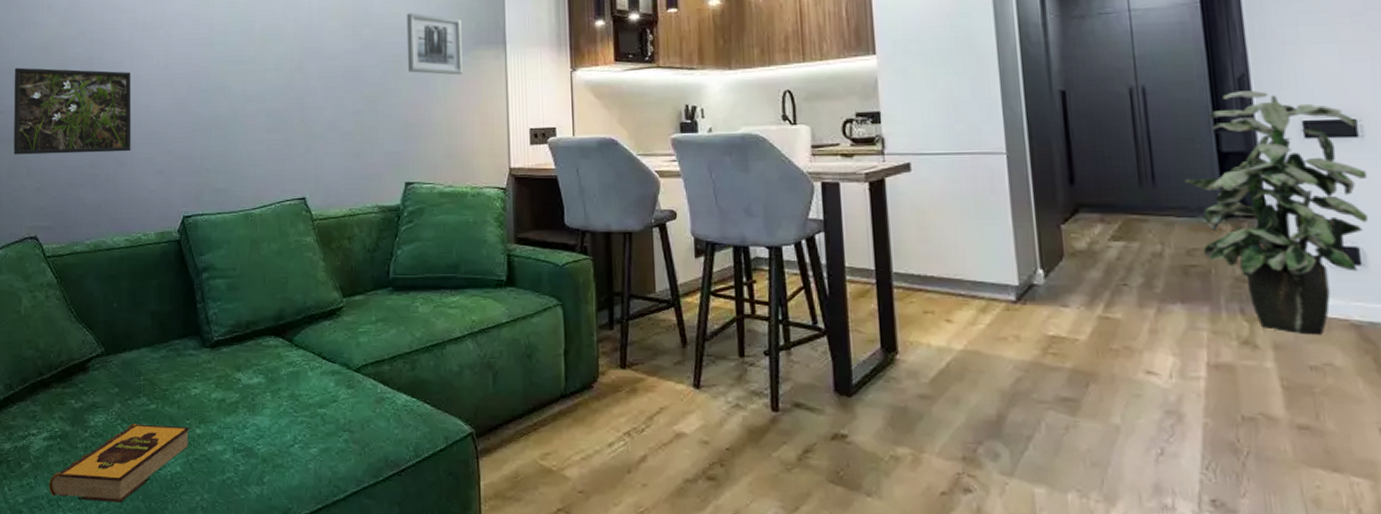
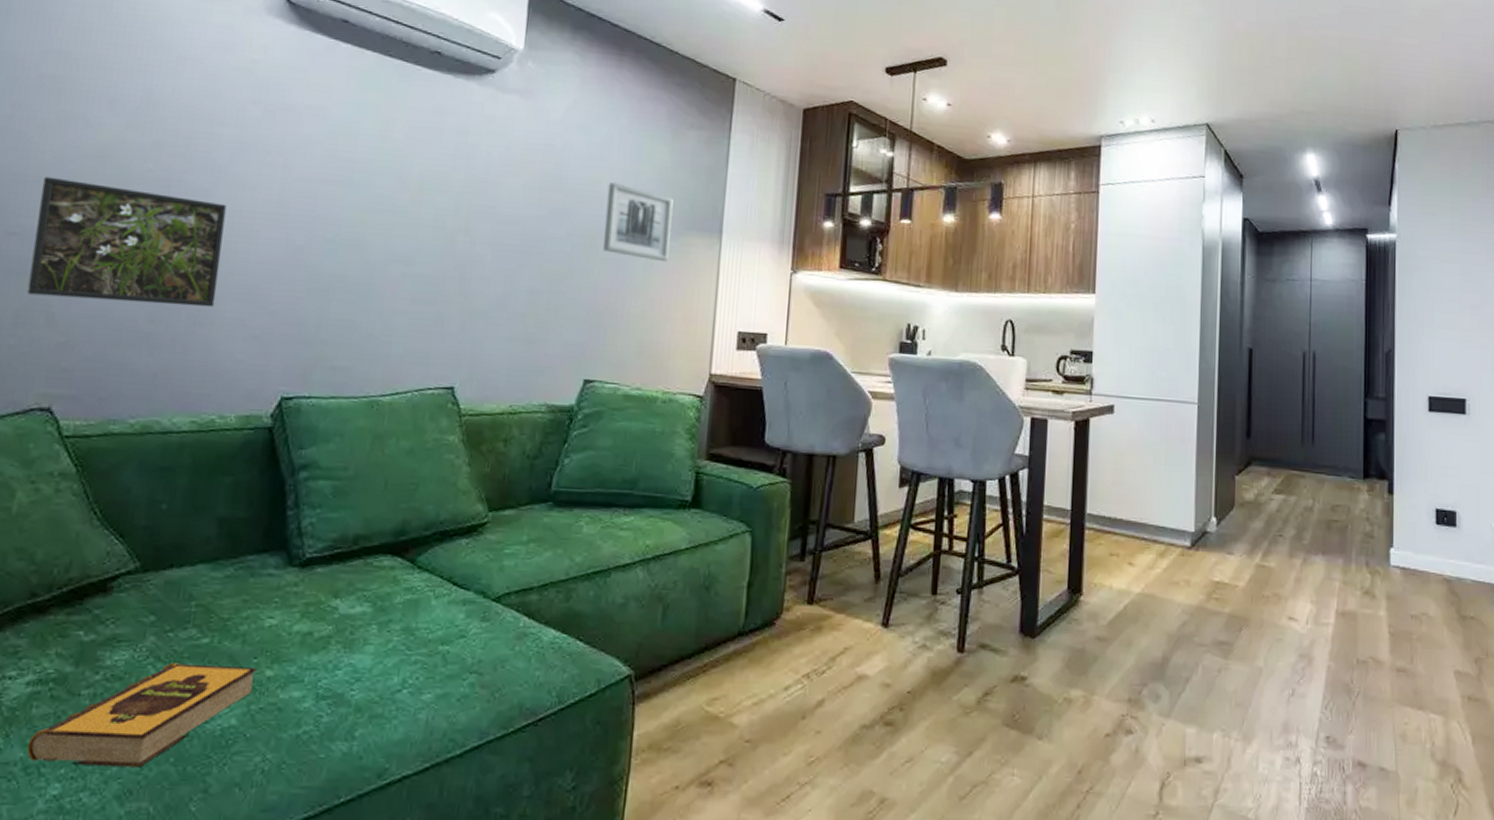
indoor plant: present [1184,90,1369,336] -> none [1337,364,1469,588]

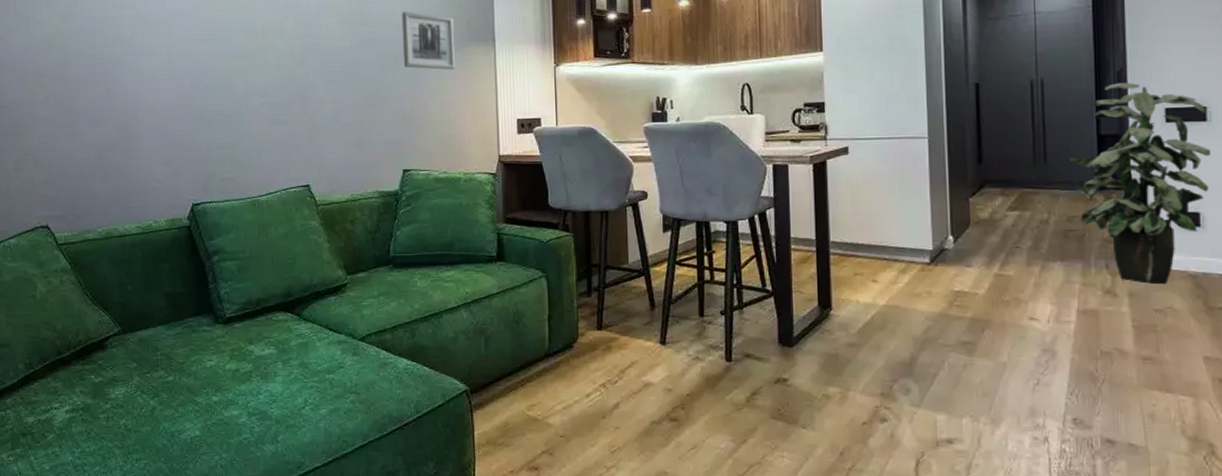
hardback book: present [26,663,258,768] -> none [73,394,207,465]
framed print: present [27,176,227,308] -> none [15,63,138,148]
indoor plant: none [1337,364,1469,588] -> present [1070,82,1211,285]

